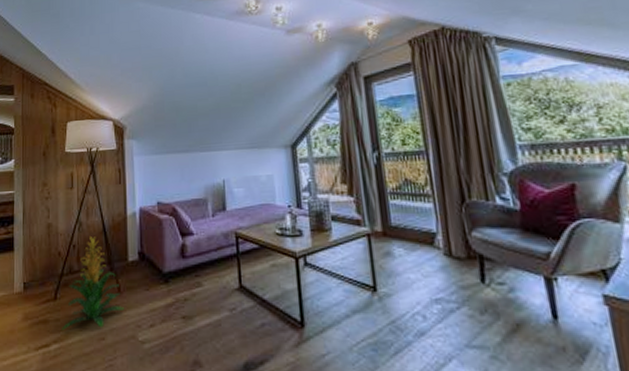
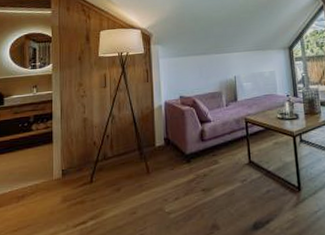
indoor plant: present [62,235,124,330] -> none [97,126,152,208]

